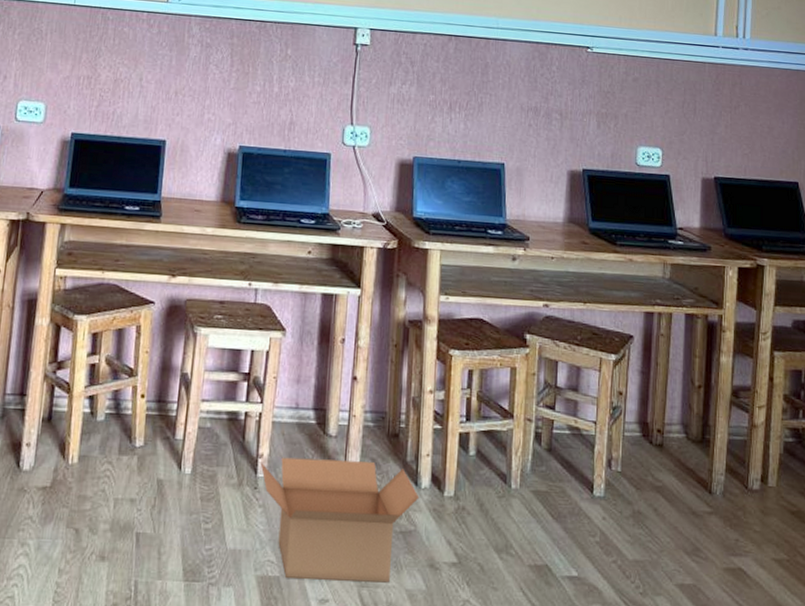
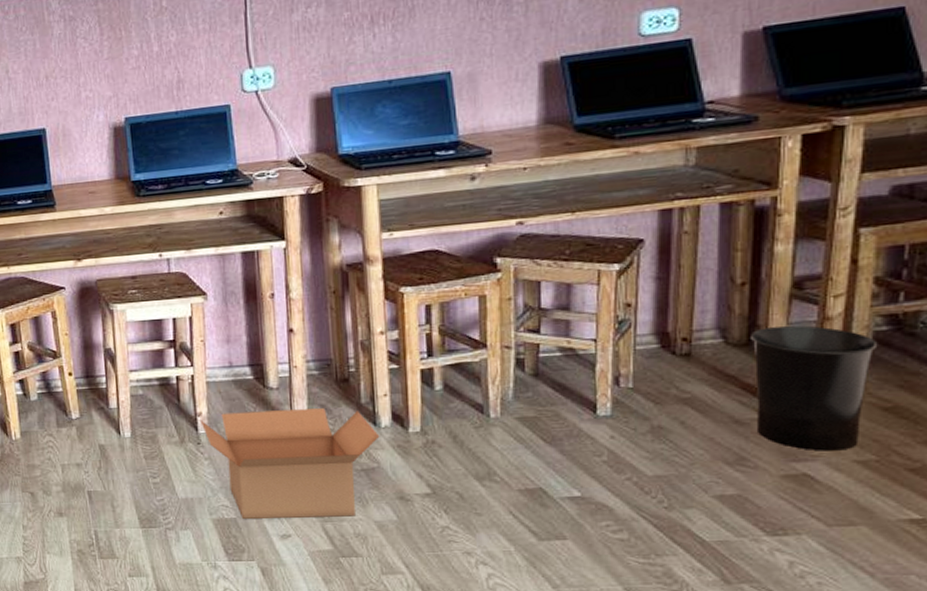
waste bin: none [704,428,786,548] -> present [751,325,876,451]

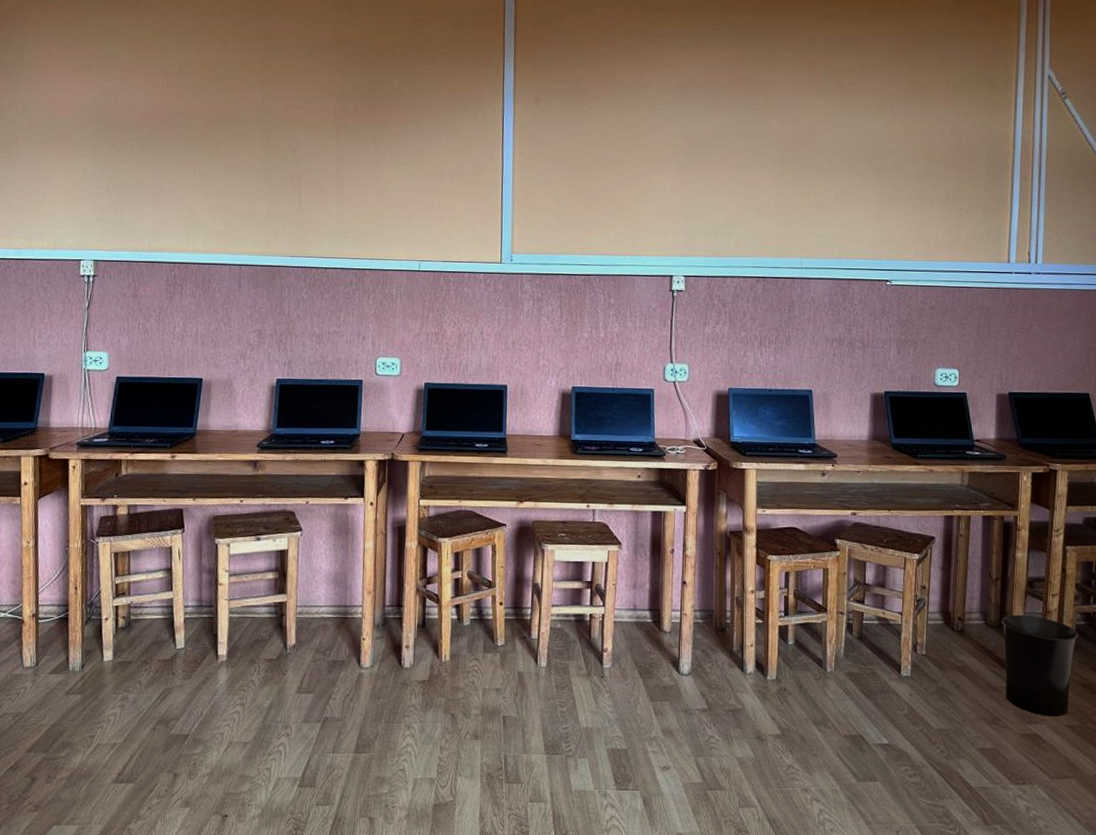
cardboard box: present [200,408,380,519] -> none [605,651,746,752]

